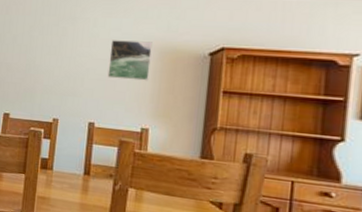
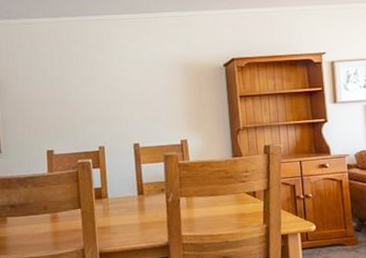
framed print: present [107,40,153,81] -> none [140,60,179,99]

